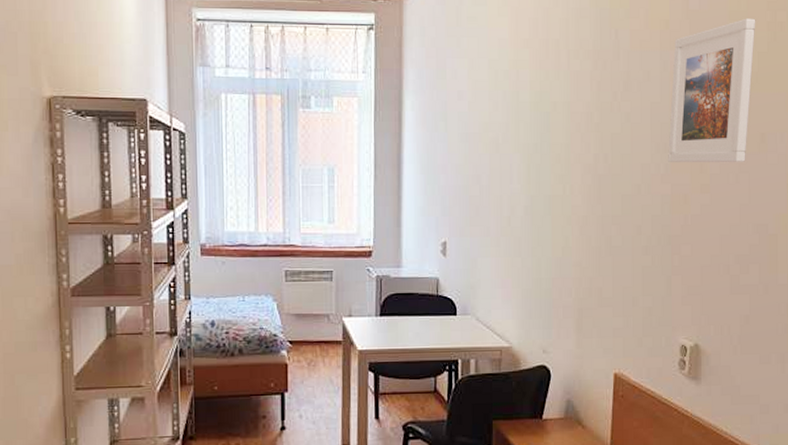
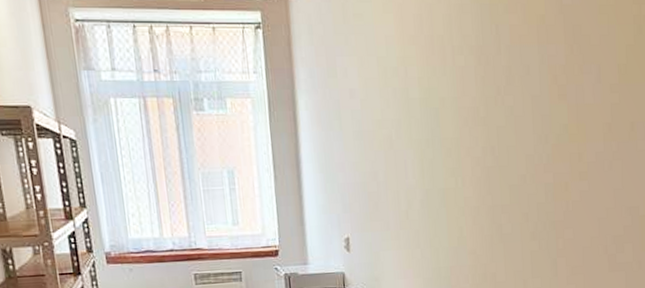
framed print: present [668,18,756,163] -> none [549,12,624,153]

